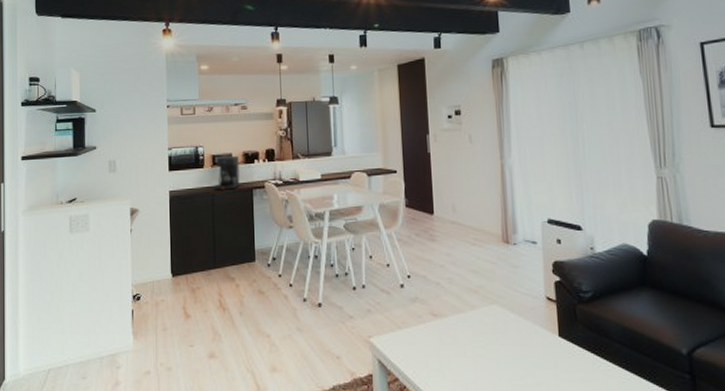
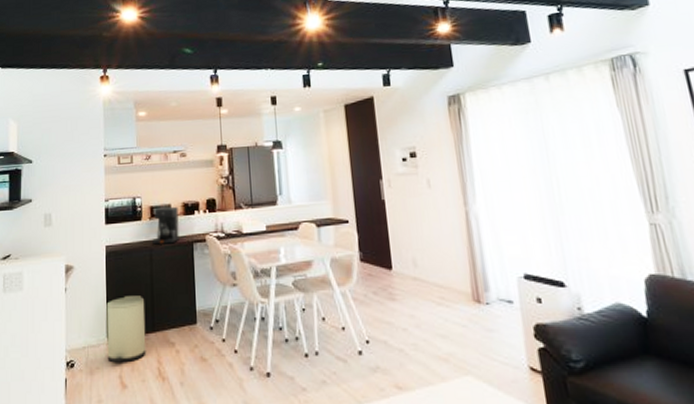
pedal bin: none [170,236,208,296] -> present [106,296,146,363]

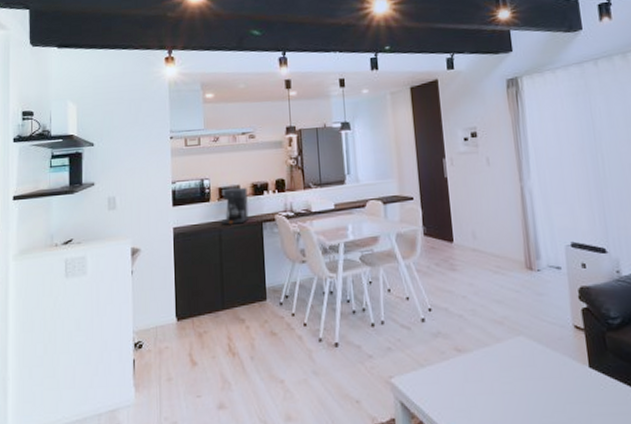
pedal bin: present [106,296,146,363] -> none [175,275,216,342]

